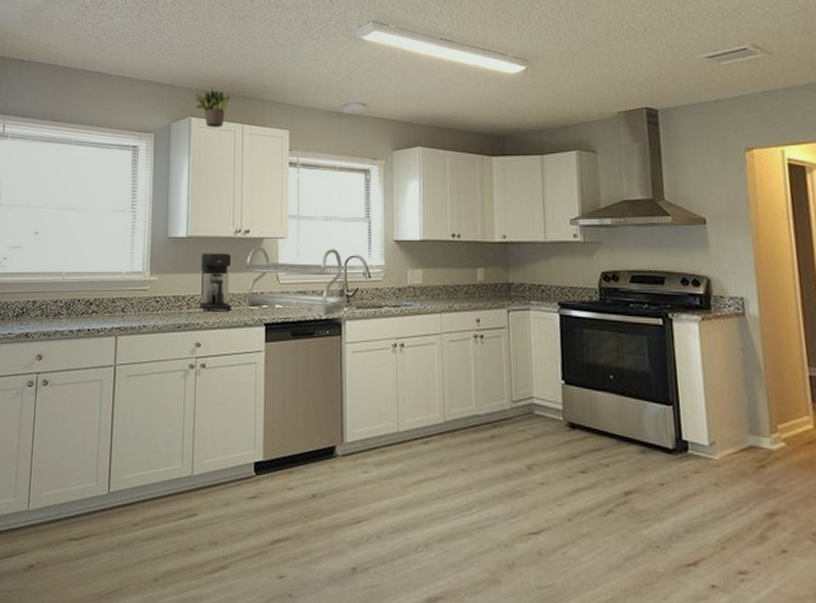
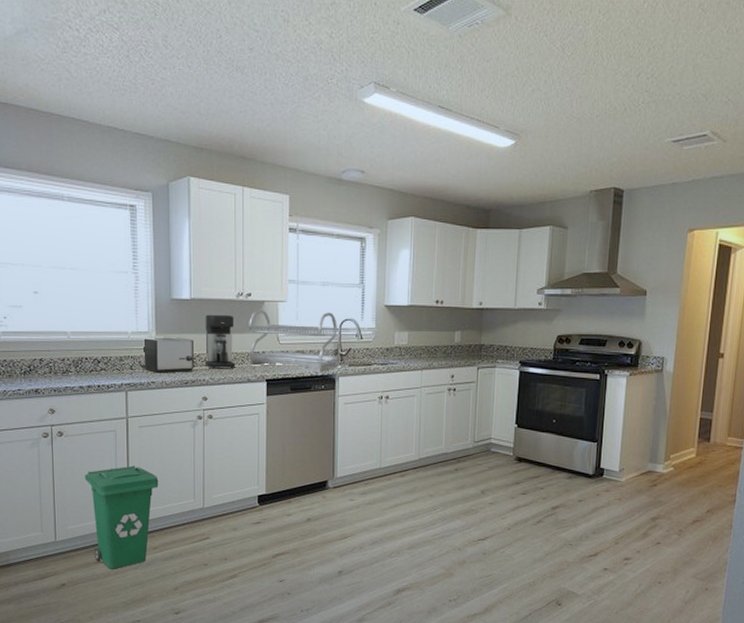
recycling bin: none [65,421,144,549] -> present [84,466,159,569]
toaster: none [131,277,188,316] -> present [139,337,194,373]
potted plant: present [192,86,231,128] -> none [190,144,230,189]

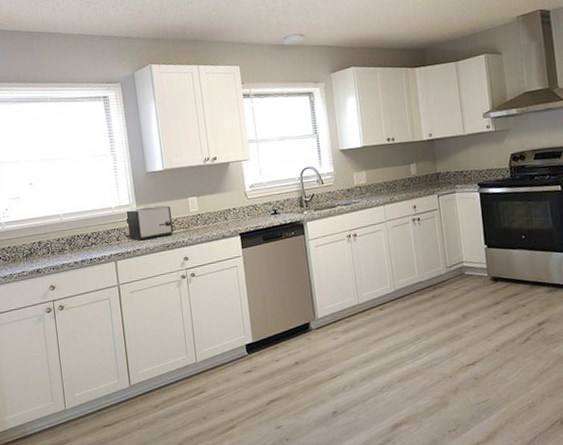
recycling bin: present [84,466,159,569] -> none [85,329,153,432]
coffee maker: present [205,314,236,369] -> none [178,179,211,230]
dish rack: present [246,310,339,371] -> none [216,164,305,223]

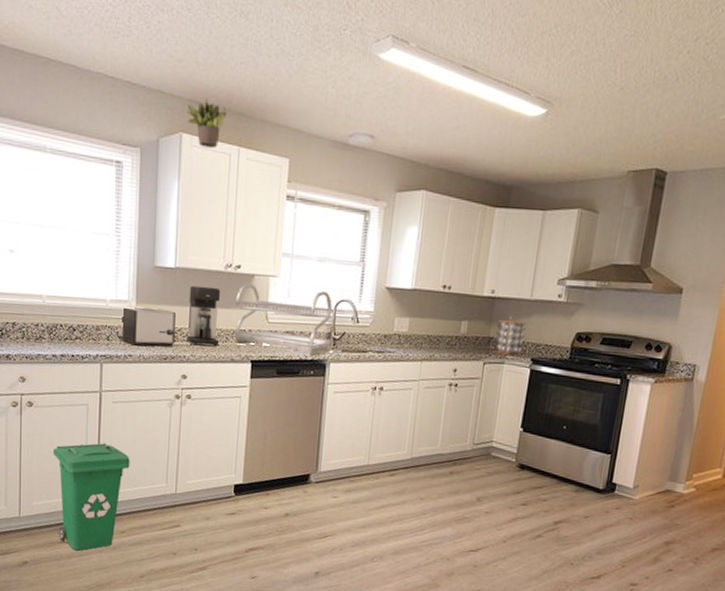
recycling bin: none [85,329,153,432] -> present [52,443,130,551]
potted plant: none [150,34,184,72] -> present [184,98,227,148]
coffee maker: none [178,179,211,230] -> present [187,285,221,346]
dish rack: none [216,164,305,223] -> present [233,284,333,356]
spice rack: none [440,150,469,186] -> present [494,315,527,357]

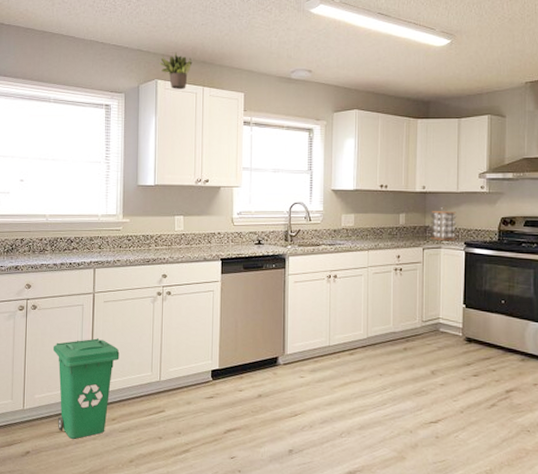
toaster: present [116,306,176,347] -> none [106,219,156,252]
coffee maker: present [187,285,221,346] -> none [166,199,194,249]
dish rack: present [233,284,333,356] -> none [204,194,289,251]

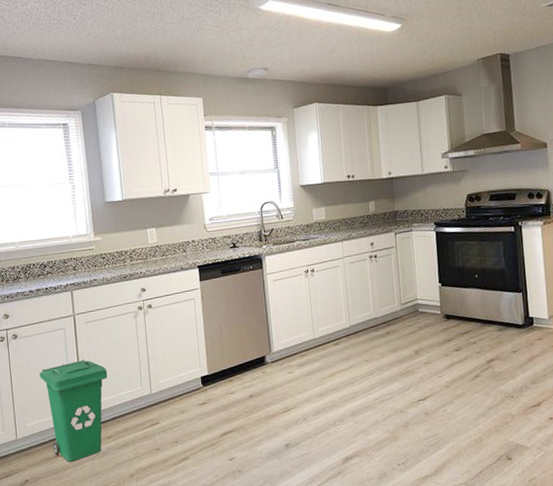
potted plant: present [158,52,193,89] -> none [112,63,147,101]
spice rack: present [431,206,457,242] -> none [399,189,425,225]

